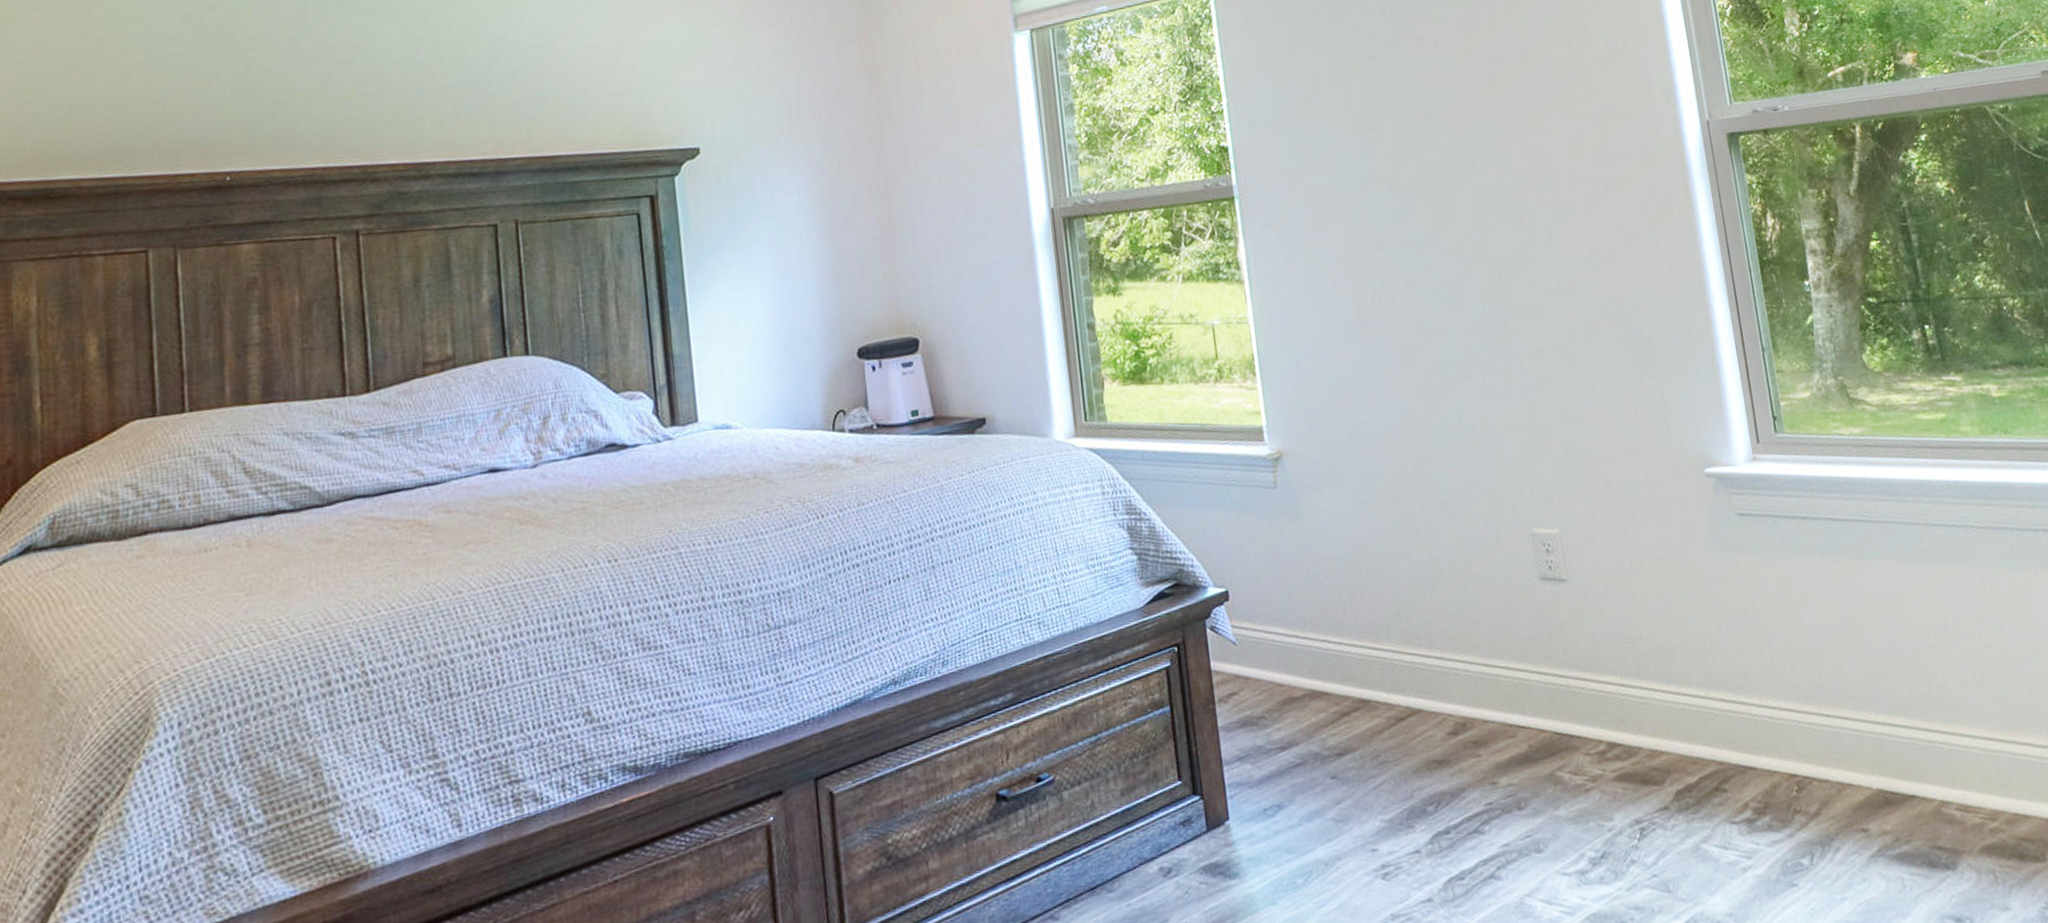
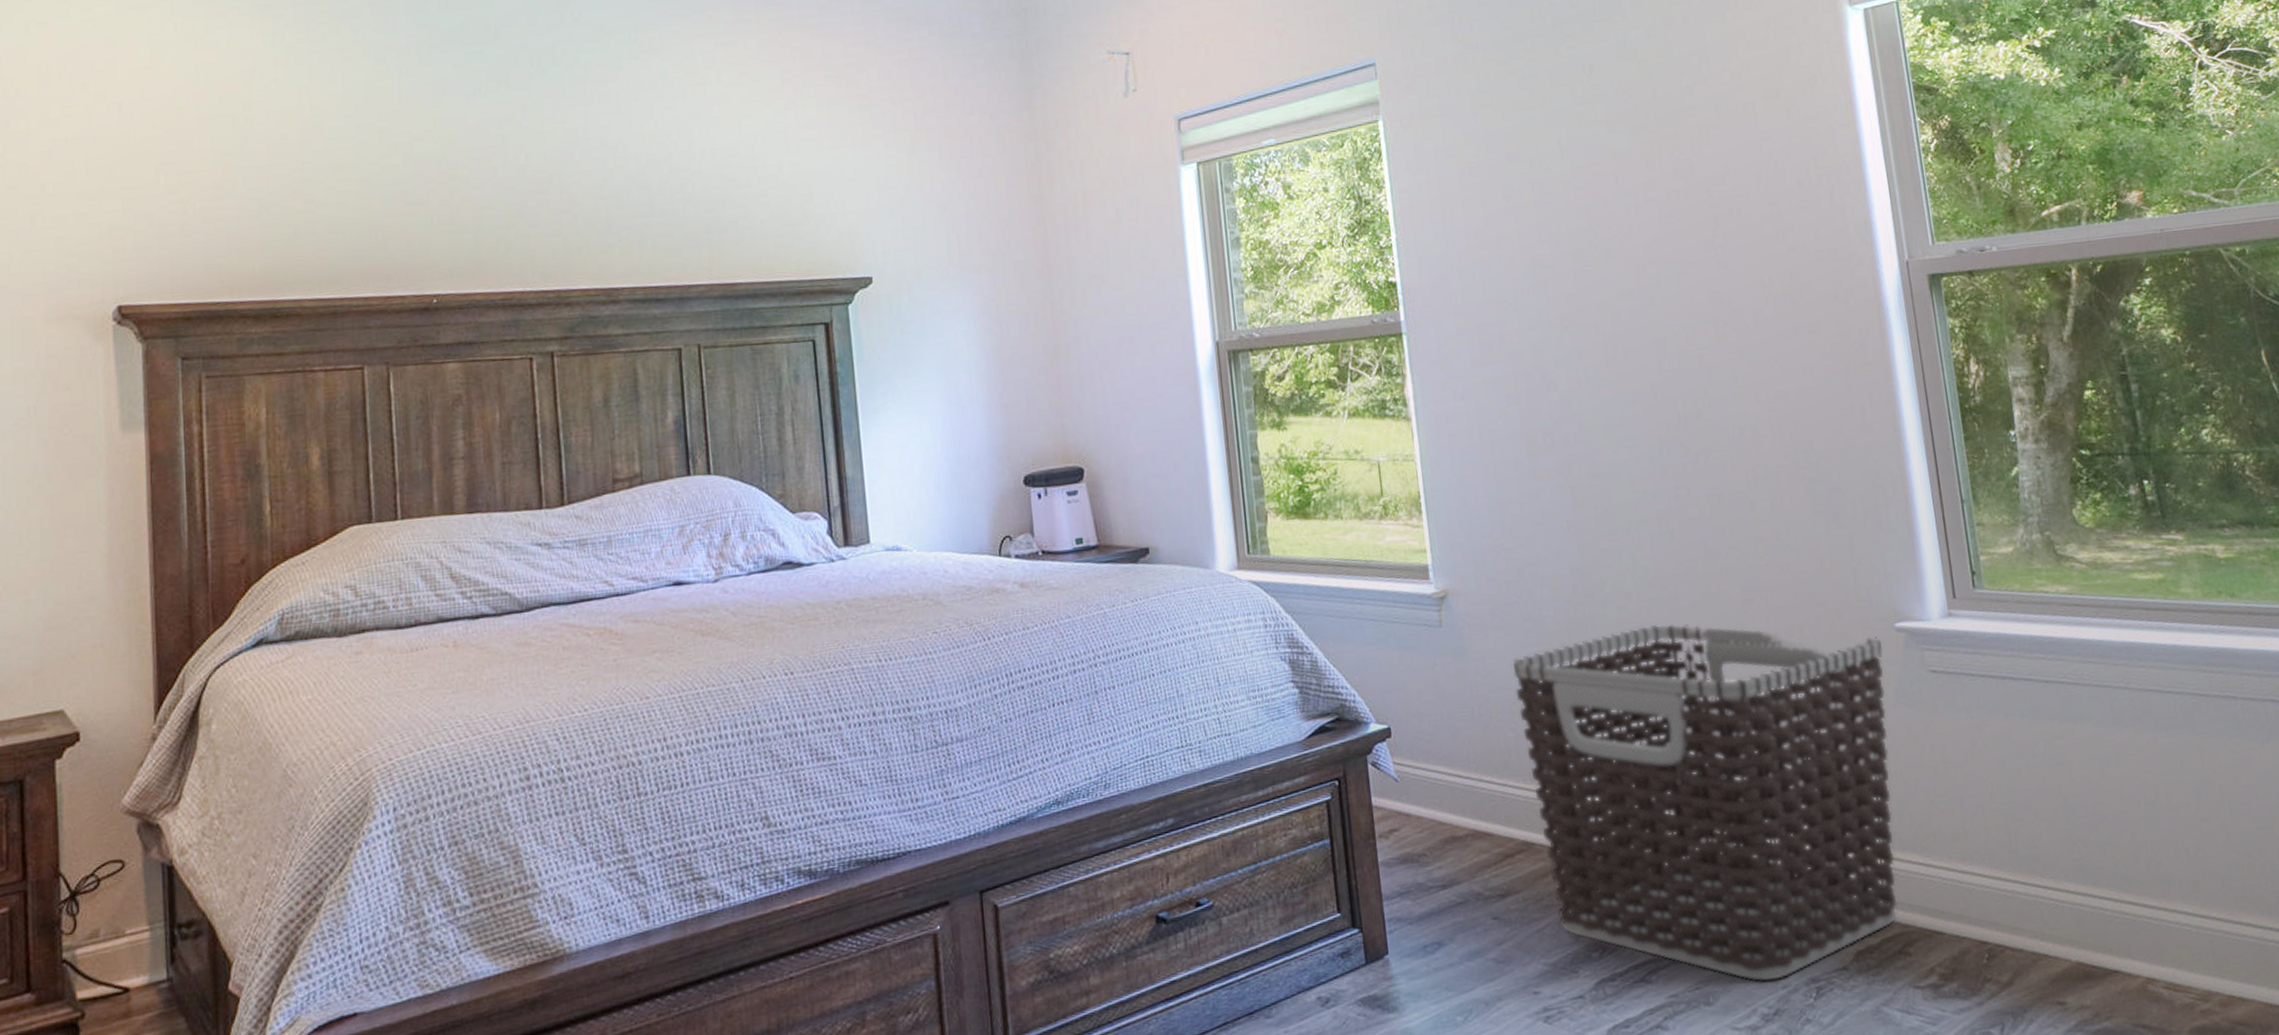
clothes hamper: none [1346,477,1713,826] -> present [1512,624,1898,981]

